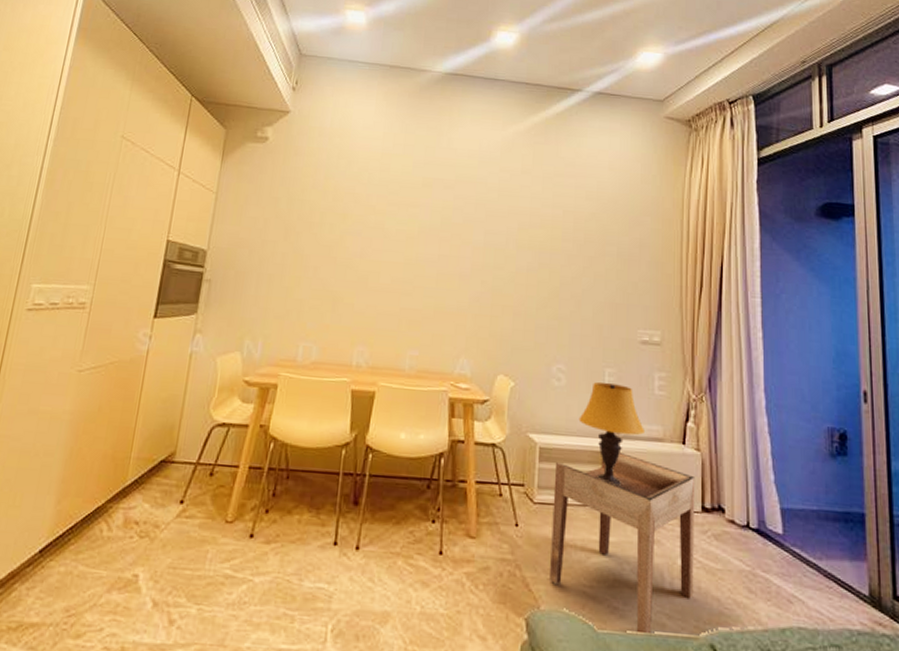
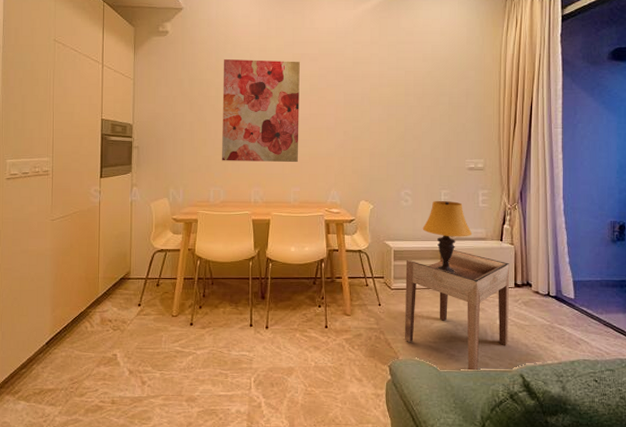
wall art: none [319,178,431,317] -> present [222,59,300,163]

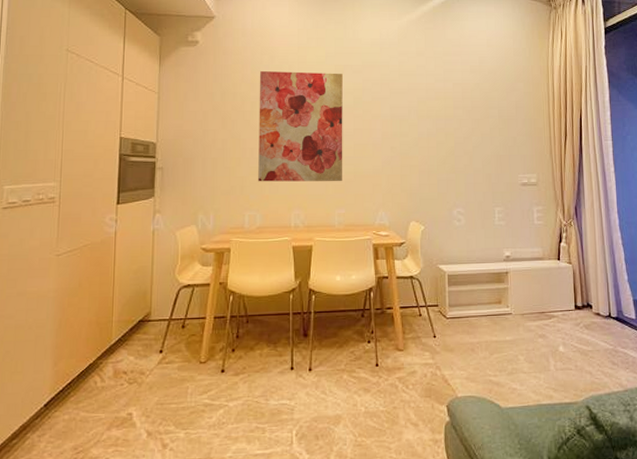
side table: present [405,250,510,372] -> none [461,272,572,407]
table lamp: present [422,200,472,274] -> none [477,218,528,298]

